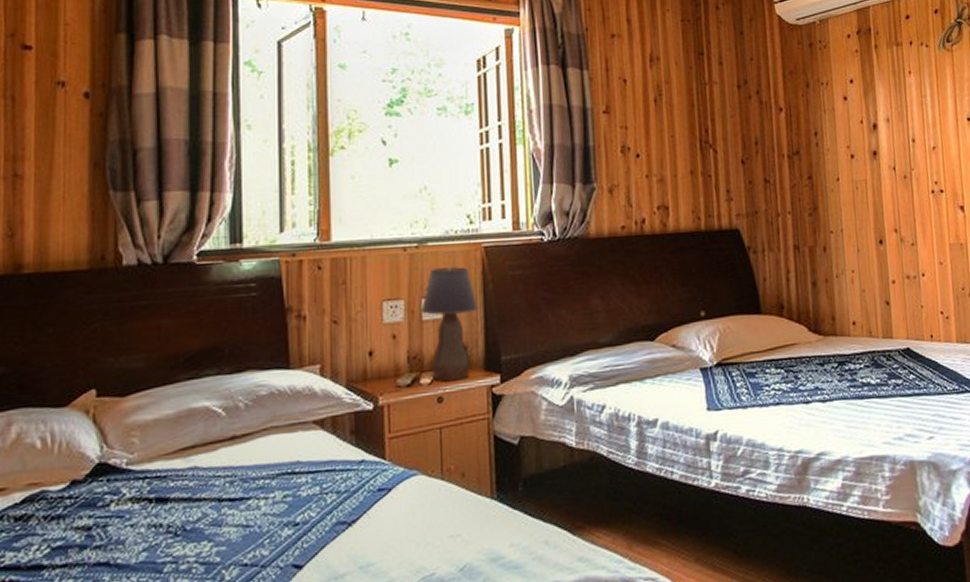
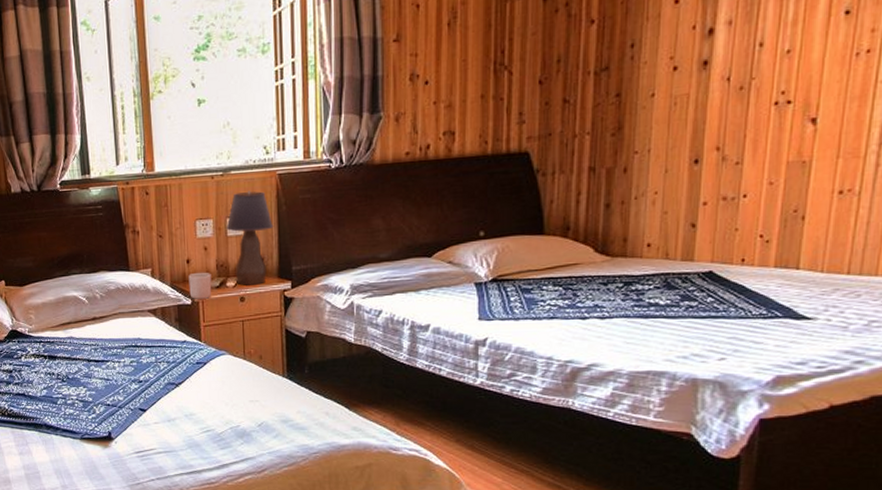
mug: none [370,366,401,403] -> present [188,272,212,299]

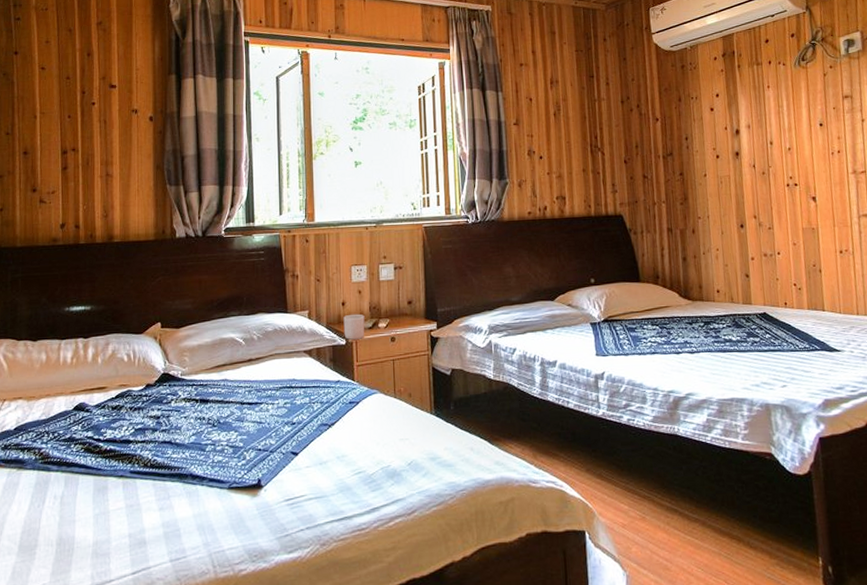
table lamp: present [226,191,274,286] -> none [378,241,421,326]

